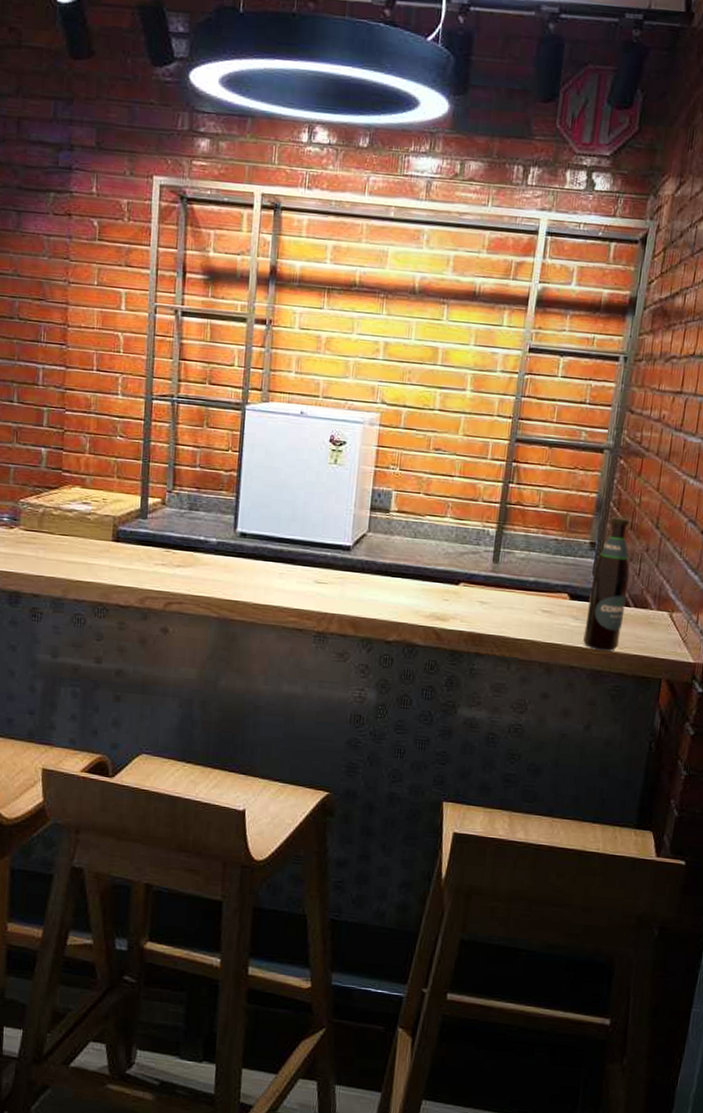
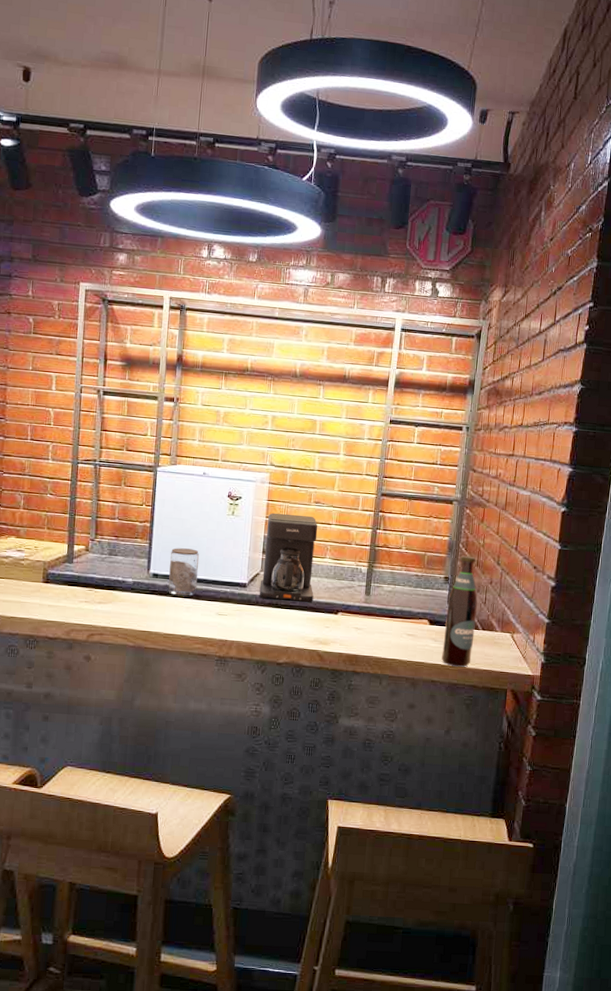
jar: none [258,502,296,560] -> present [168,548,200,596]
coffee maker: none [366,461,438,571] -> present [259,512,318,603]

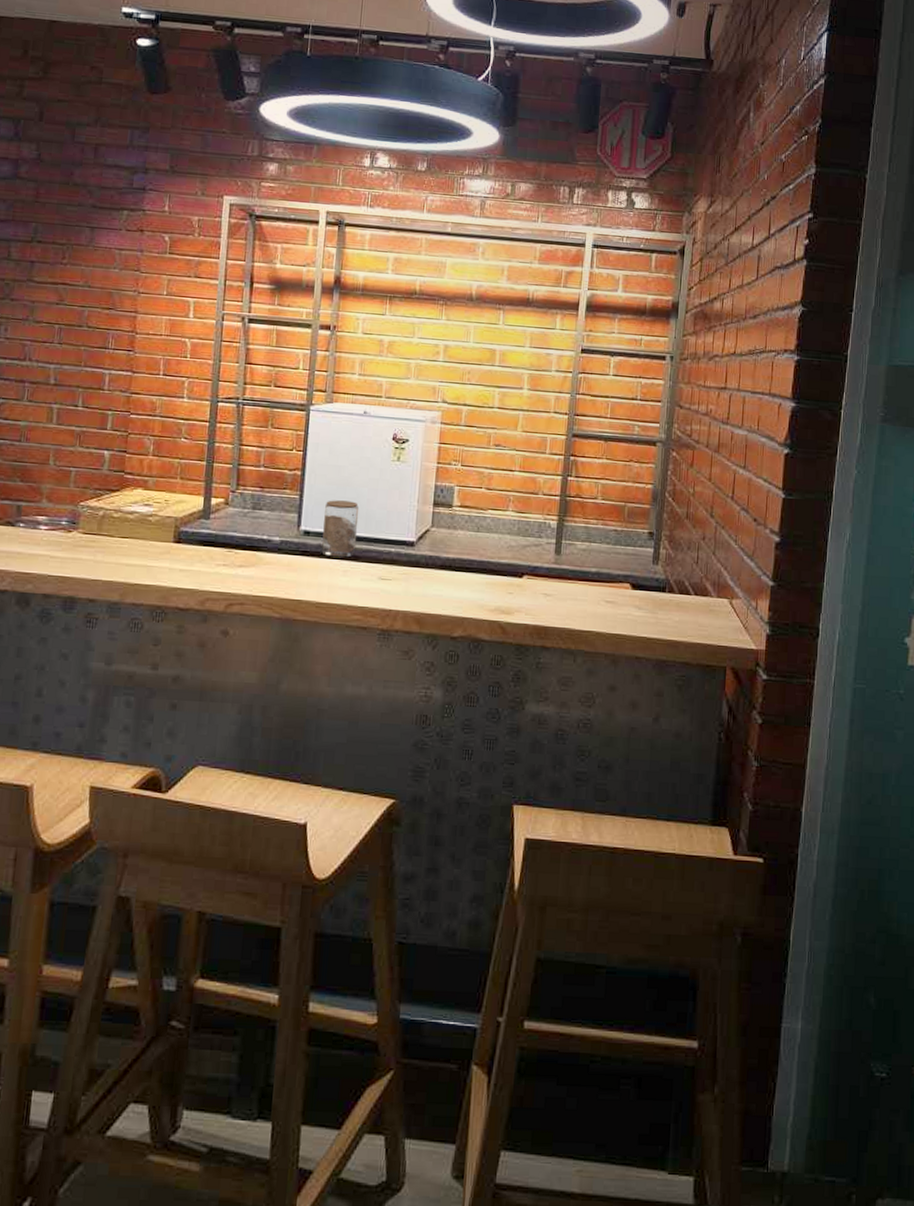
coffee maker: present [259,512,318,603] -> none [429,457,499,565]
bottle: present [441,555,478,667] -> none [647,506,689,640]

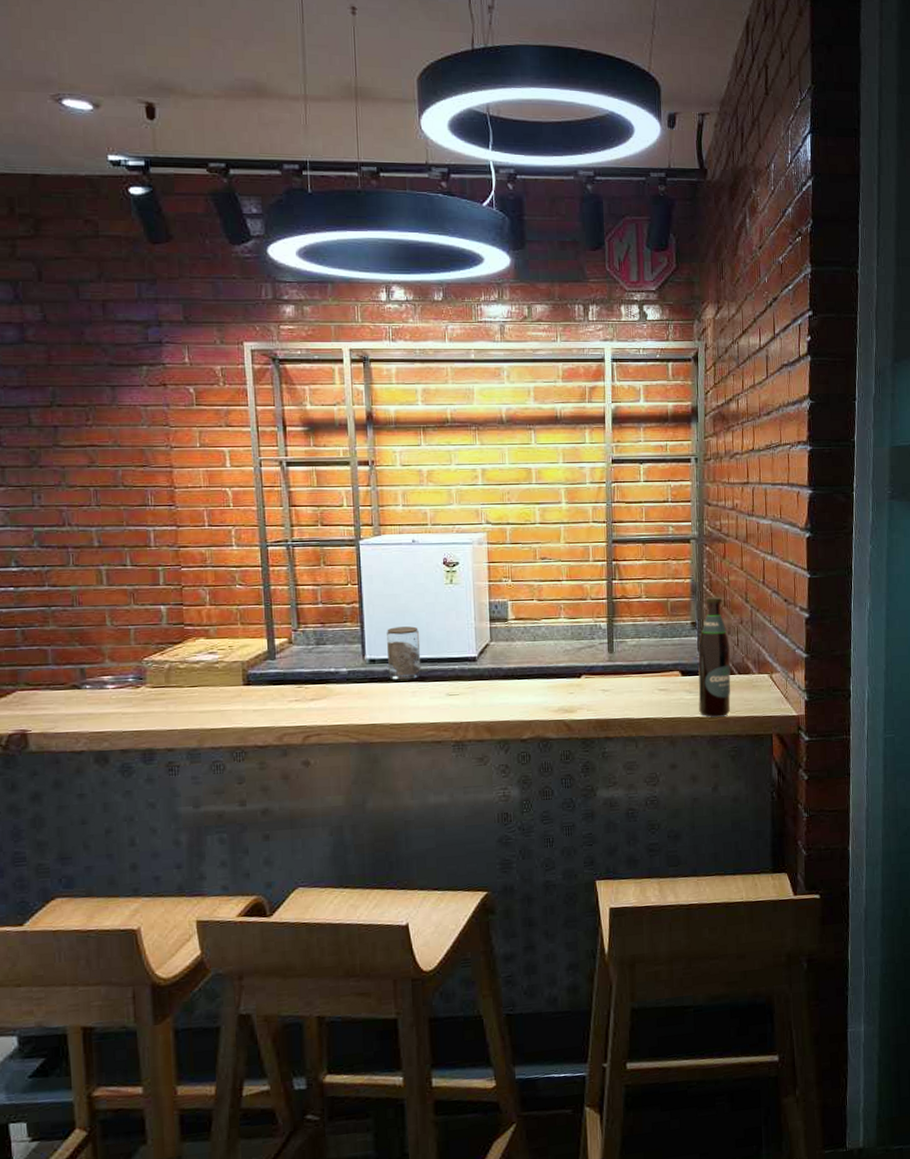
bottle: none [647,506,689,640] -> present [698,596,731,717]

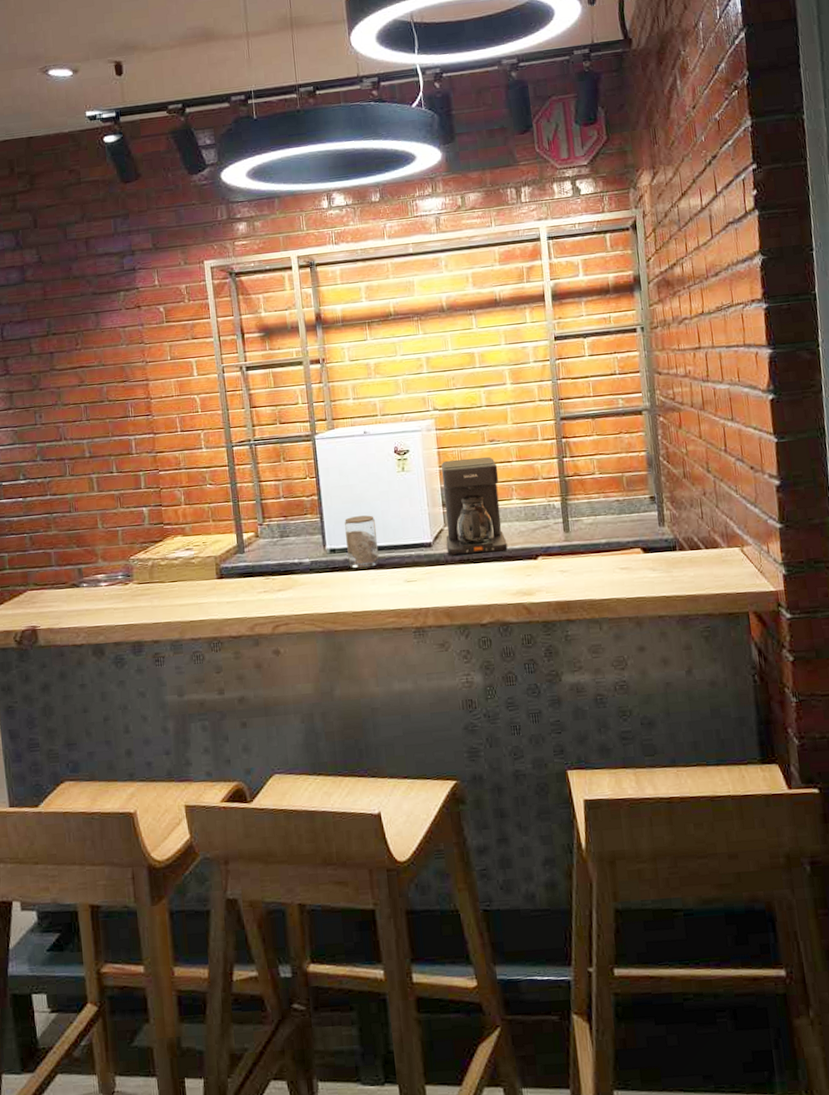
coffee maker: none [490,574,552,672] -> present [441,456,508,557]
bottle: present [698,596,731,717] -> none [659,468,700,595]

